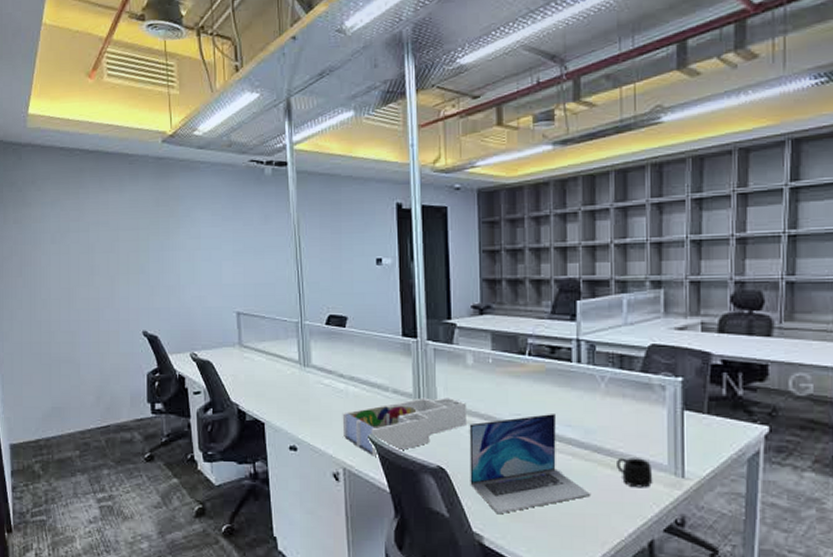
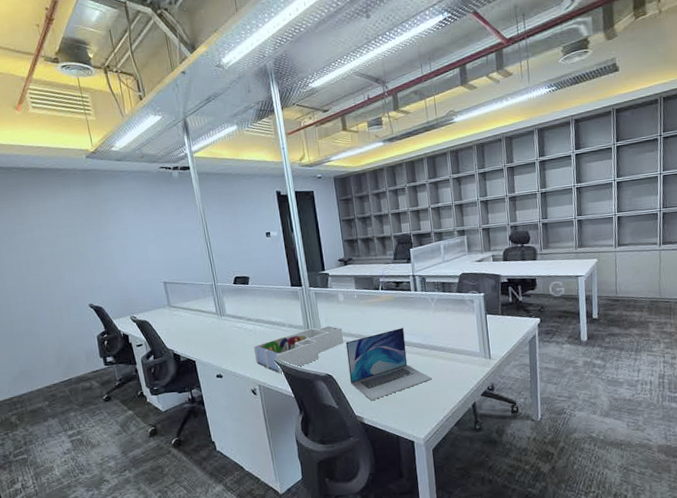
mug: present [617,457,653,488] -> none [447,350,472,370]

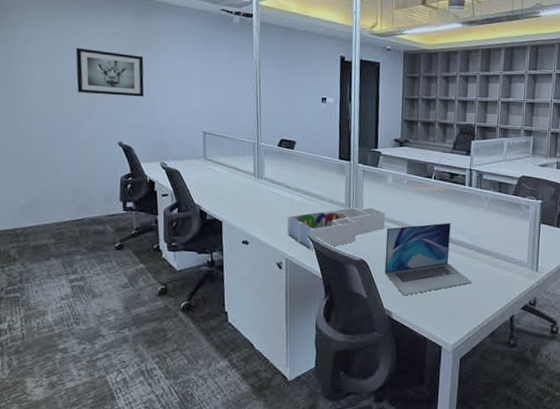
wall art: none [36,222,105,266] -> present [76,47,145,97]

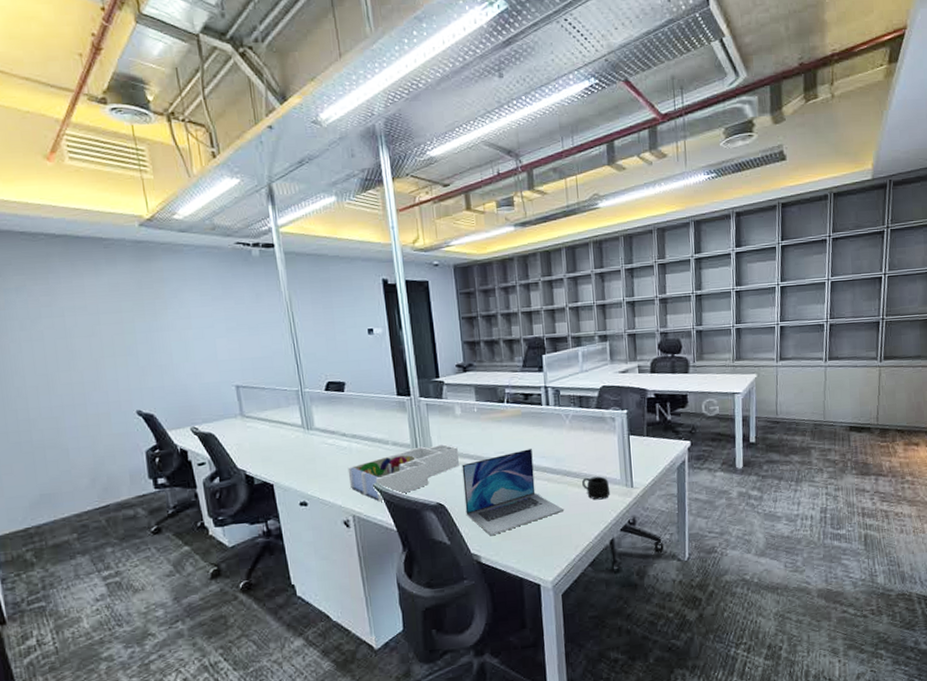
wall art: present [76,47,145,97] -> none [68,307,160,360]
mug: none [492,256,517,278] -> present [582,476,611,500]

